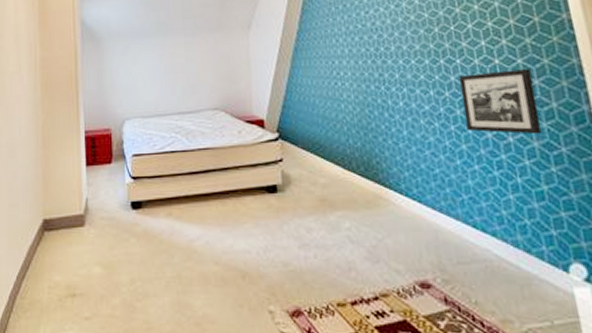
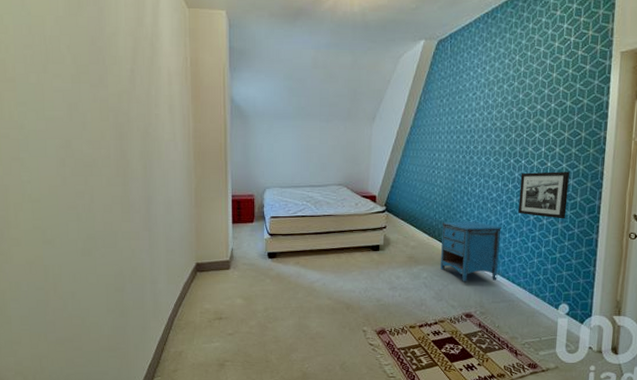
nightstand: none [358,146,458,234] -> present [440,221,502,282]

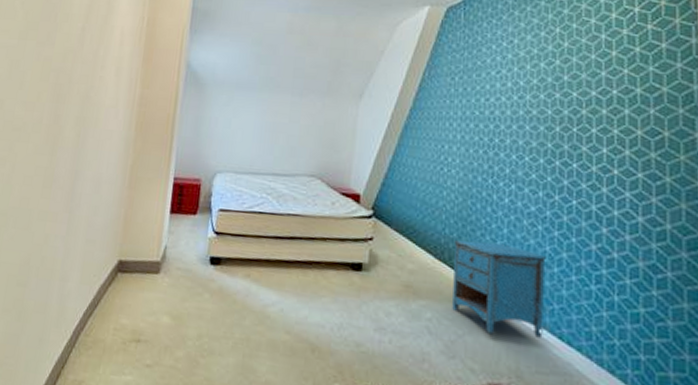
picture frame: present [518,171,570,219] -> none [571,180,650,255]

